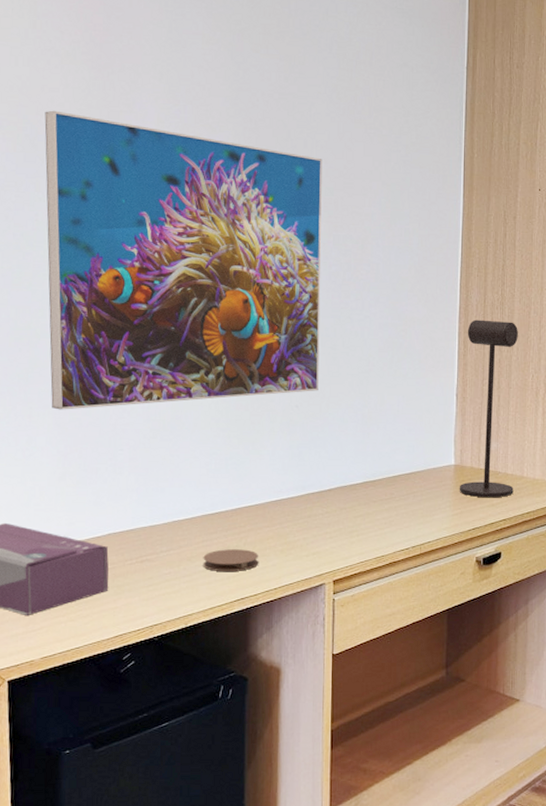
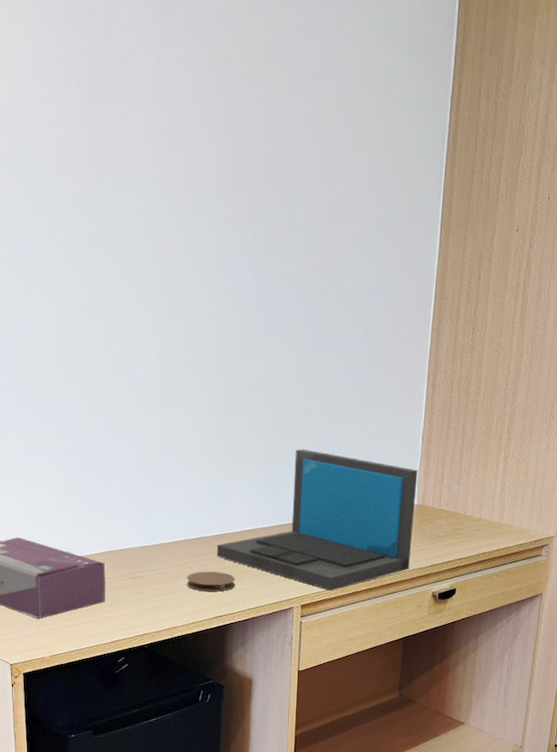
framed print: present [44,110,323,410] -> none [44,144,304,438]
laptop: none [236,412,454,563] -> present [216,449,418,591]
desk lamp: present [459,319,518,498] -> none [420,363,486,538]

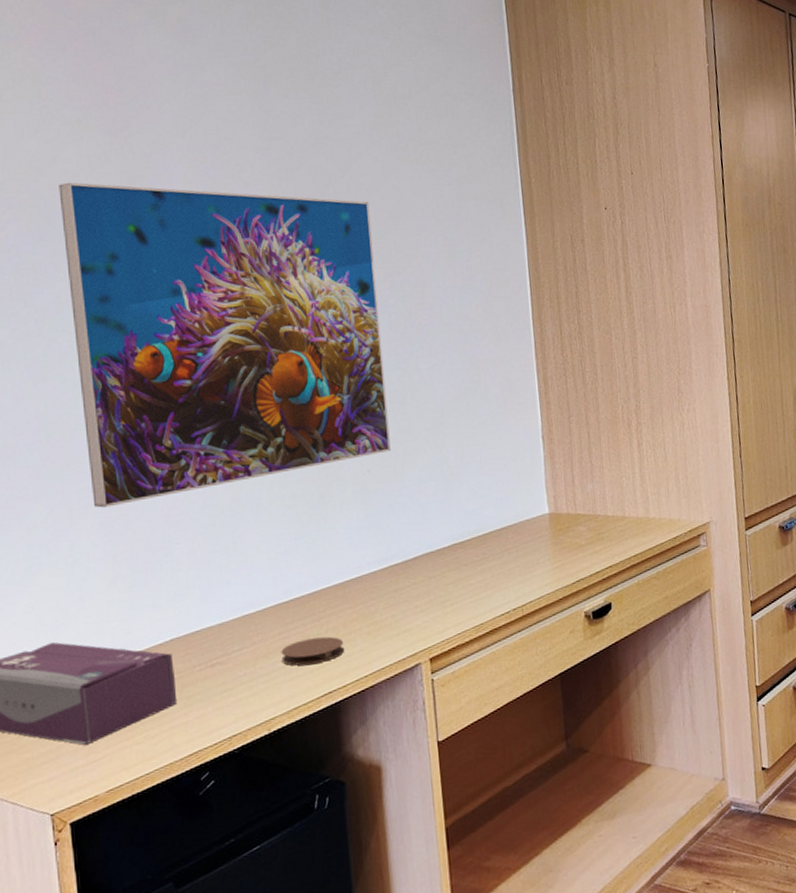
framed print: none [44,144,304,438] -> present [59,182,391,508]
laptop: present [216,449,418,591] -> none [315,472,553,635]

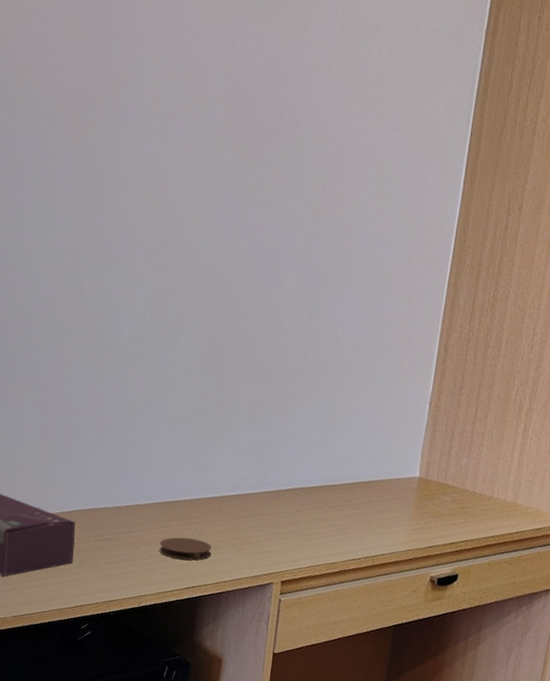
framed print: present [59,182,391,508] -> none [35,87,315,389]

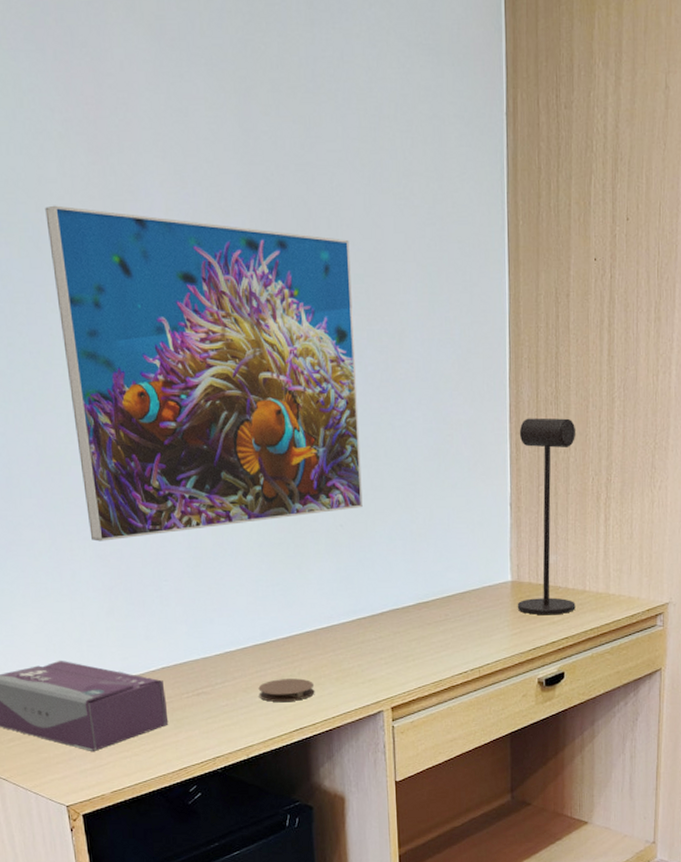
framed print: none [35,87,315,389] -> present [45,205,363,542]
desk lamp: none [420,322,508,517] -> present [517,417,576,615]

